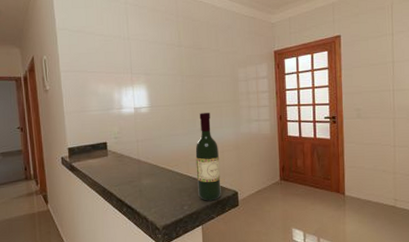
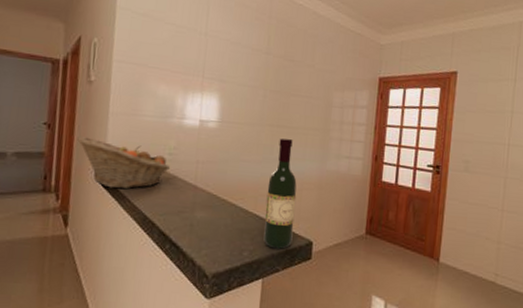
fruit basket: none [44,134,117,170] -> present [77,137,170,189]

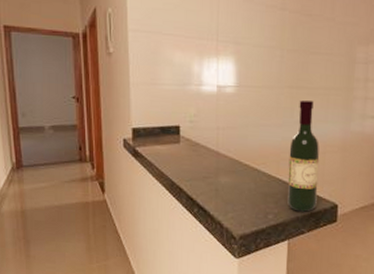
fruit basket: present [77,137,170,189] -> none [104,108,192,157]

